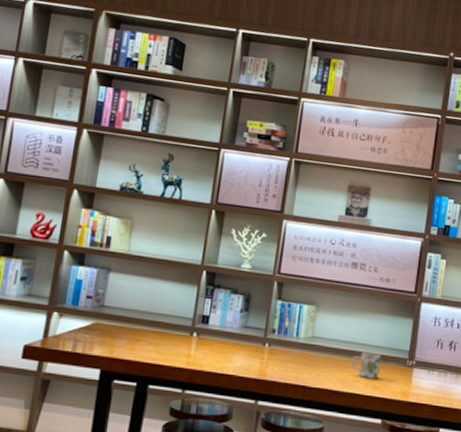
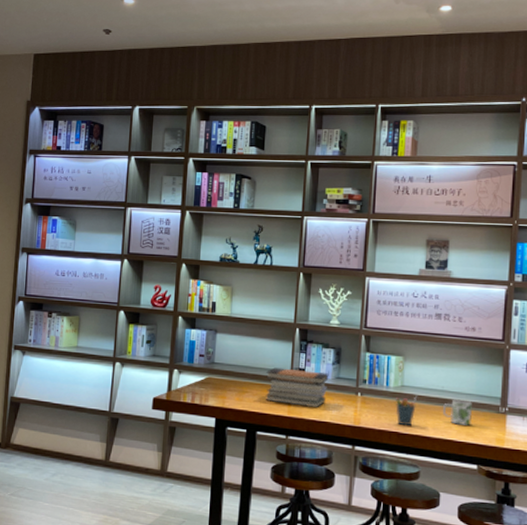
book stack: none [161,313,236,359] -> present [265,367,329,407]
pen holder: none [304,347,328,380] -> present [396,395,418,426]

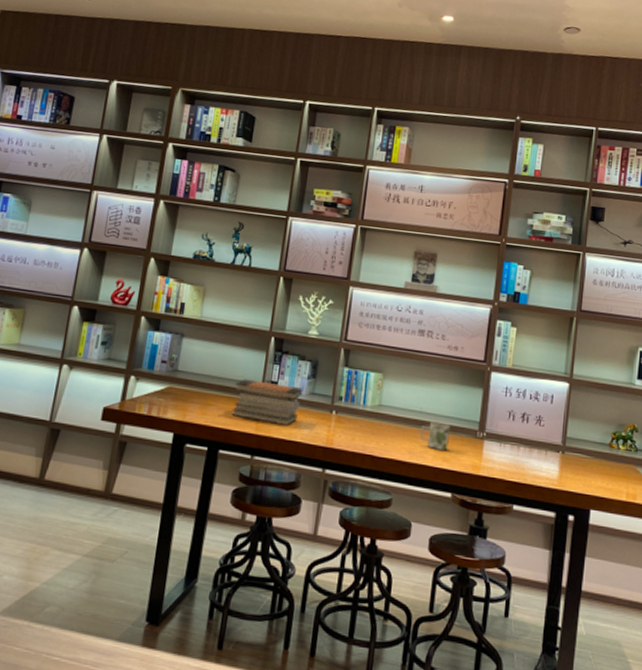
pen holder: present [396,395,418,426] -> none [371,416,395,449]

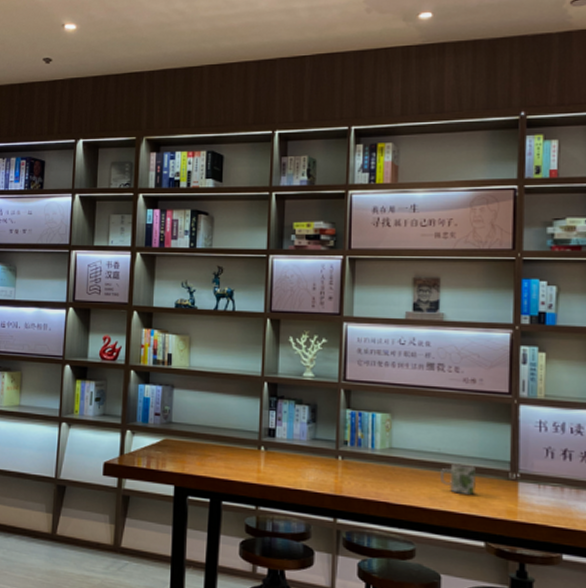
book stack: present [231,379,303,425] -> none [230,427,304,473]

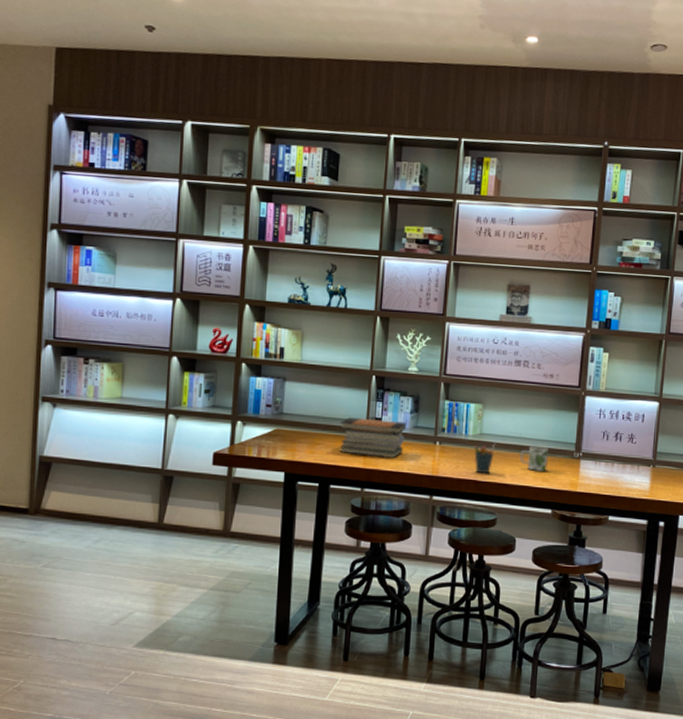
book stack: none [230,427,304,473] -> present [339,417,407,458]
pen holder: none [384,459,410,495] -> present [474,443,496,474]

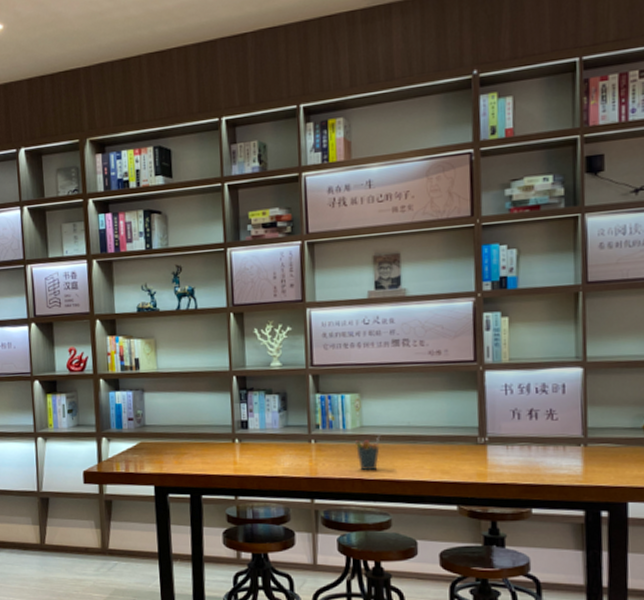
book stack: present [339,417,407,458] -> none [205,422,276,462]
mug: present [520,446,548,472] -> none [411,434,446,464]

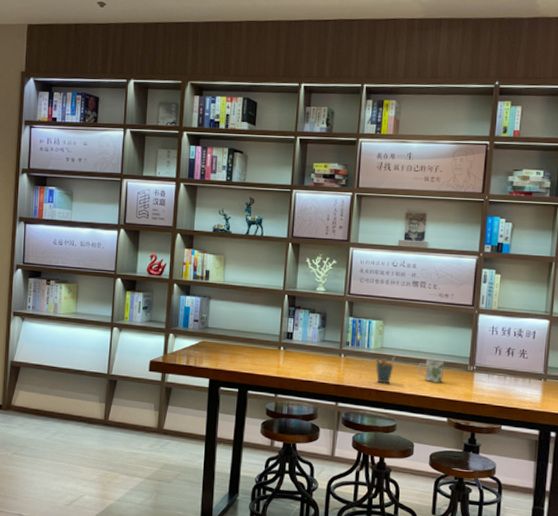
mug: none [411,434,446,464] -> present [418,359,444,383]

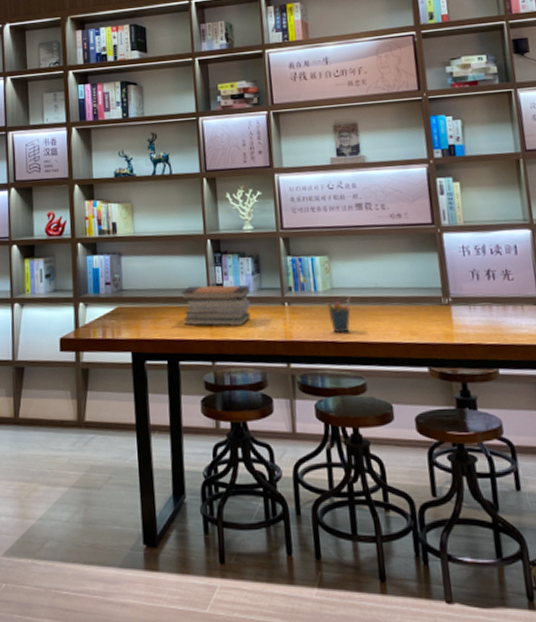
book stack: none [256,331,315,368] -> present [181,285,251,326]
mug: present [418,359,444,383] -> none [380,295,414,326]

